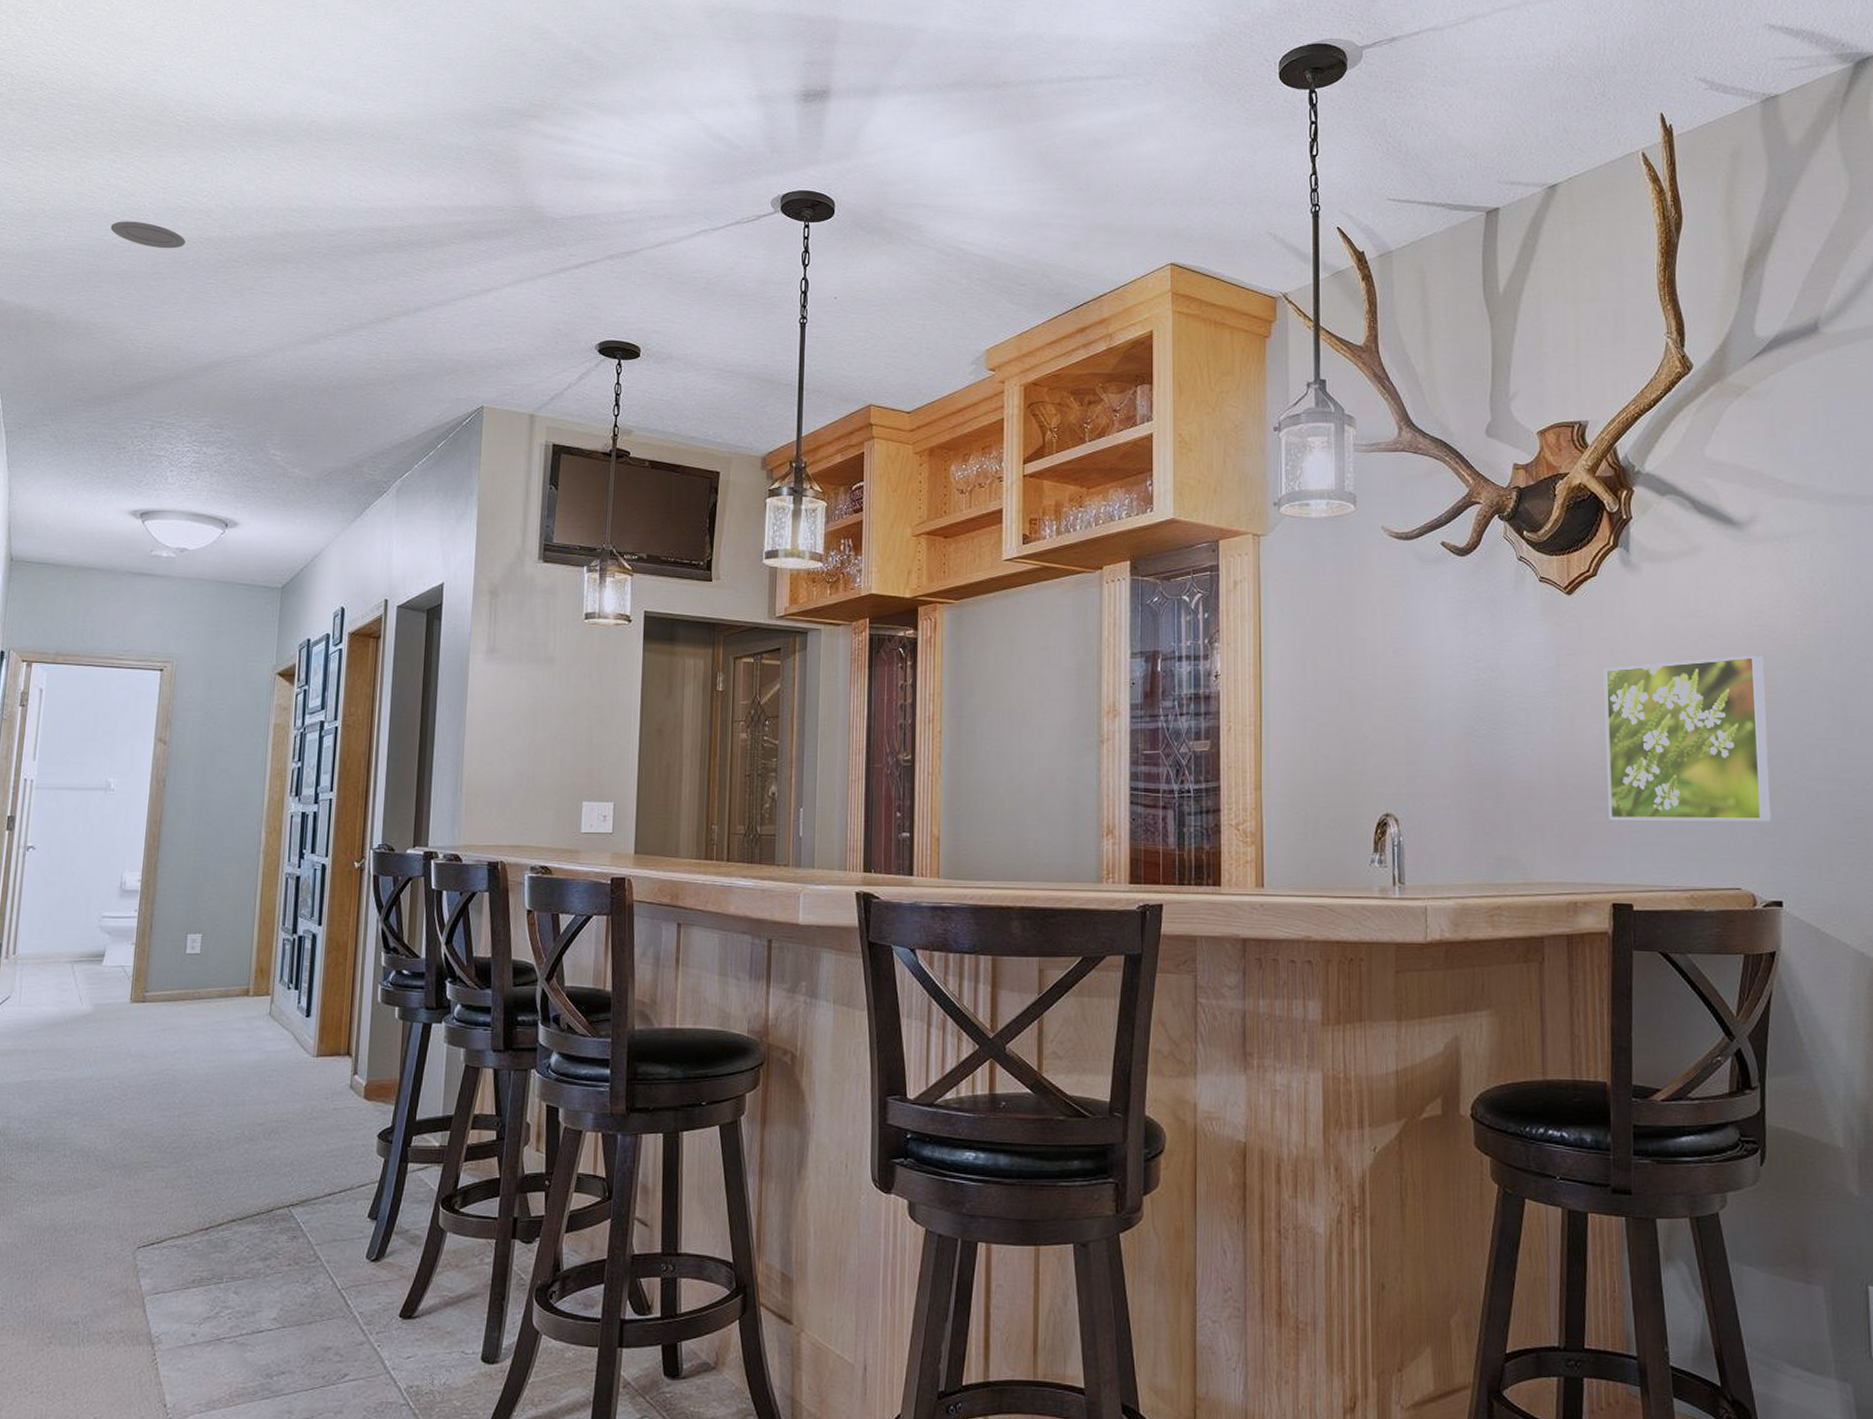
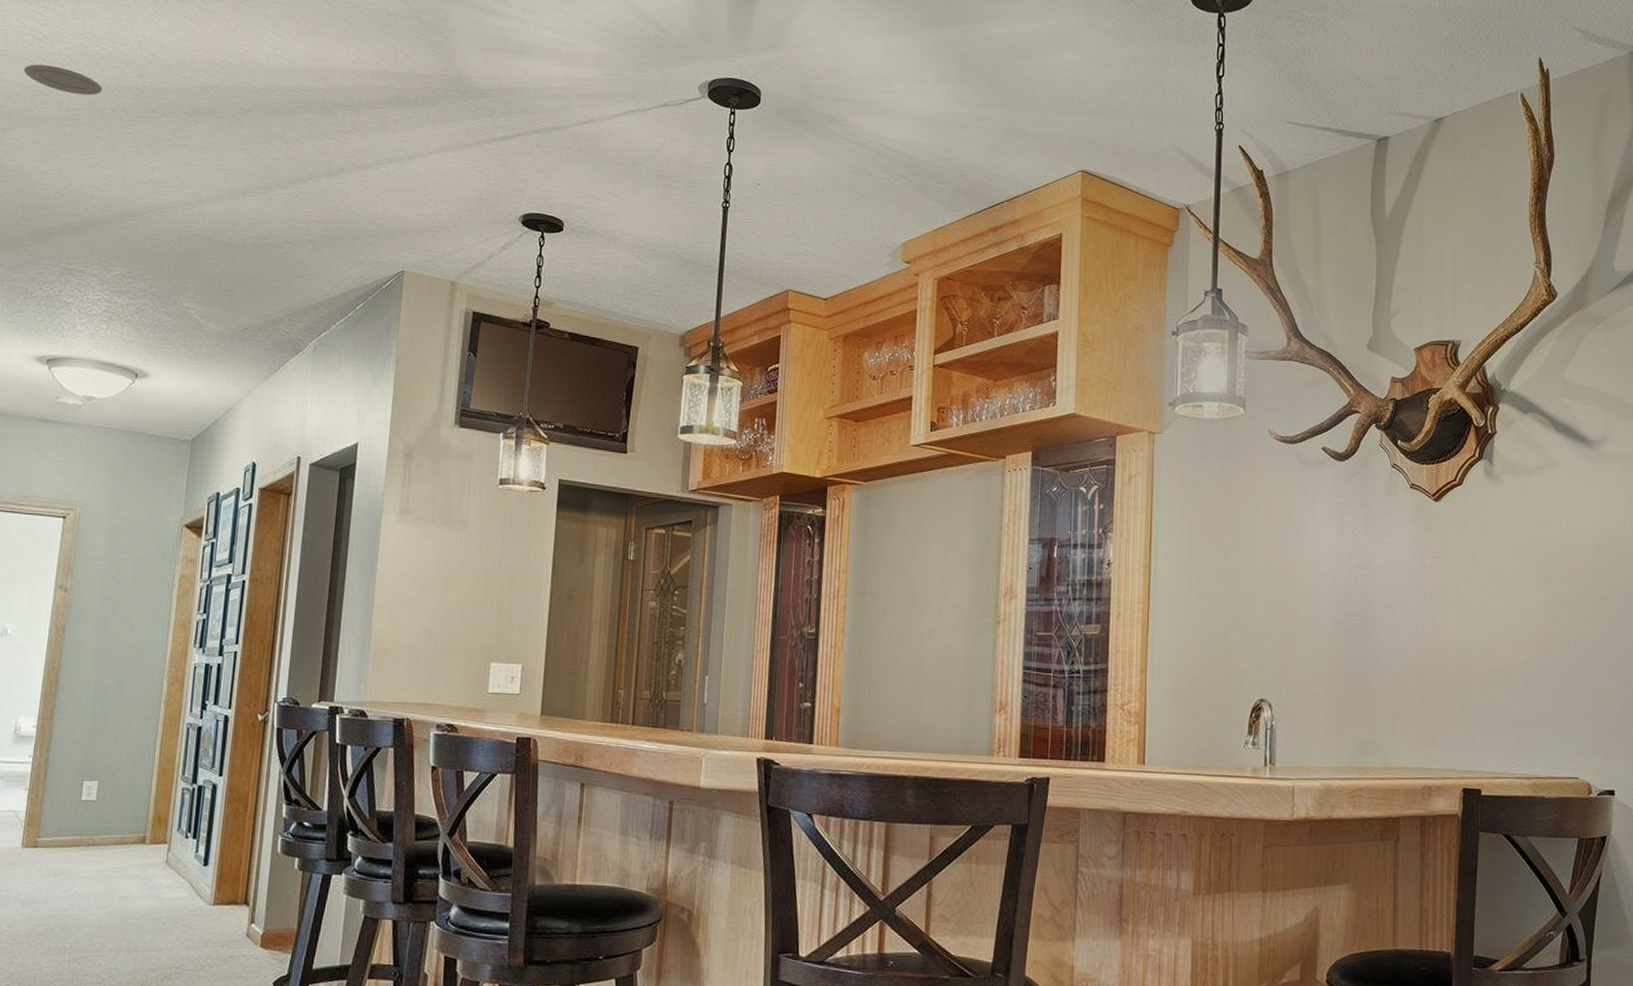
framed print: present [1603,654,1772,822] -> none [1463,563,1609,718]

